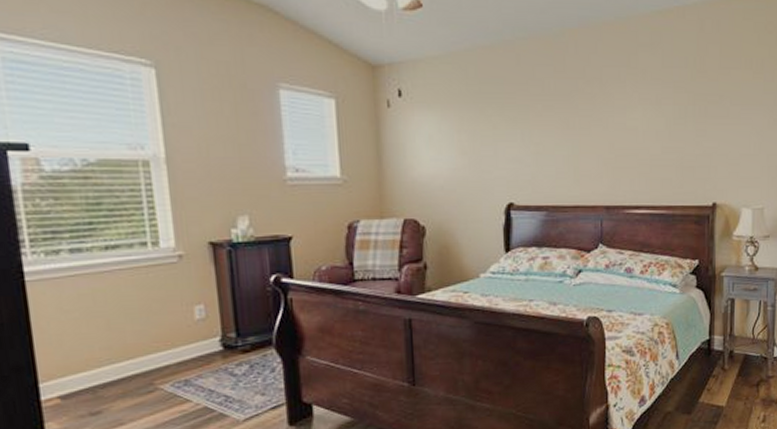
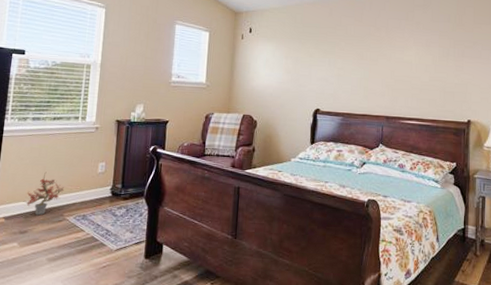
potted plant: none [83,326,147,389] -> present [22,172,64,216]

